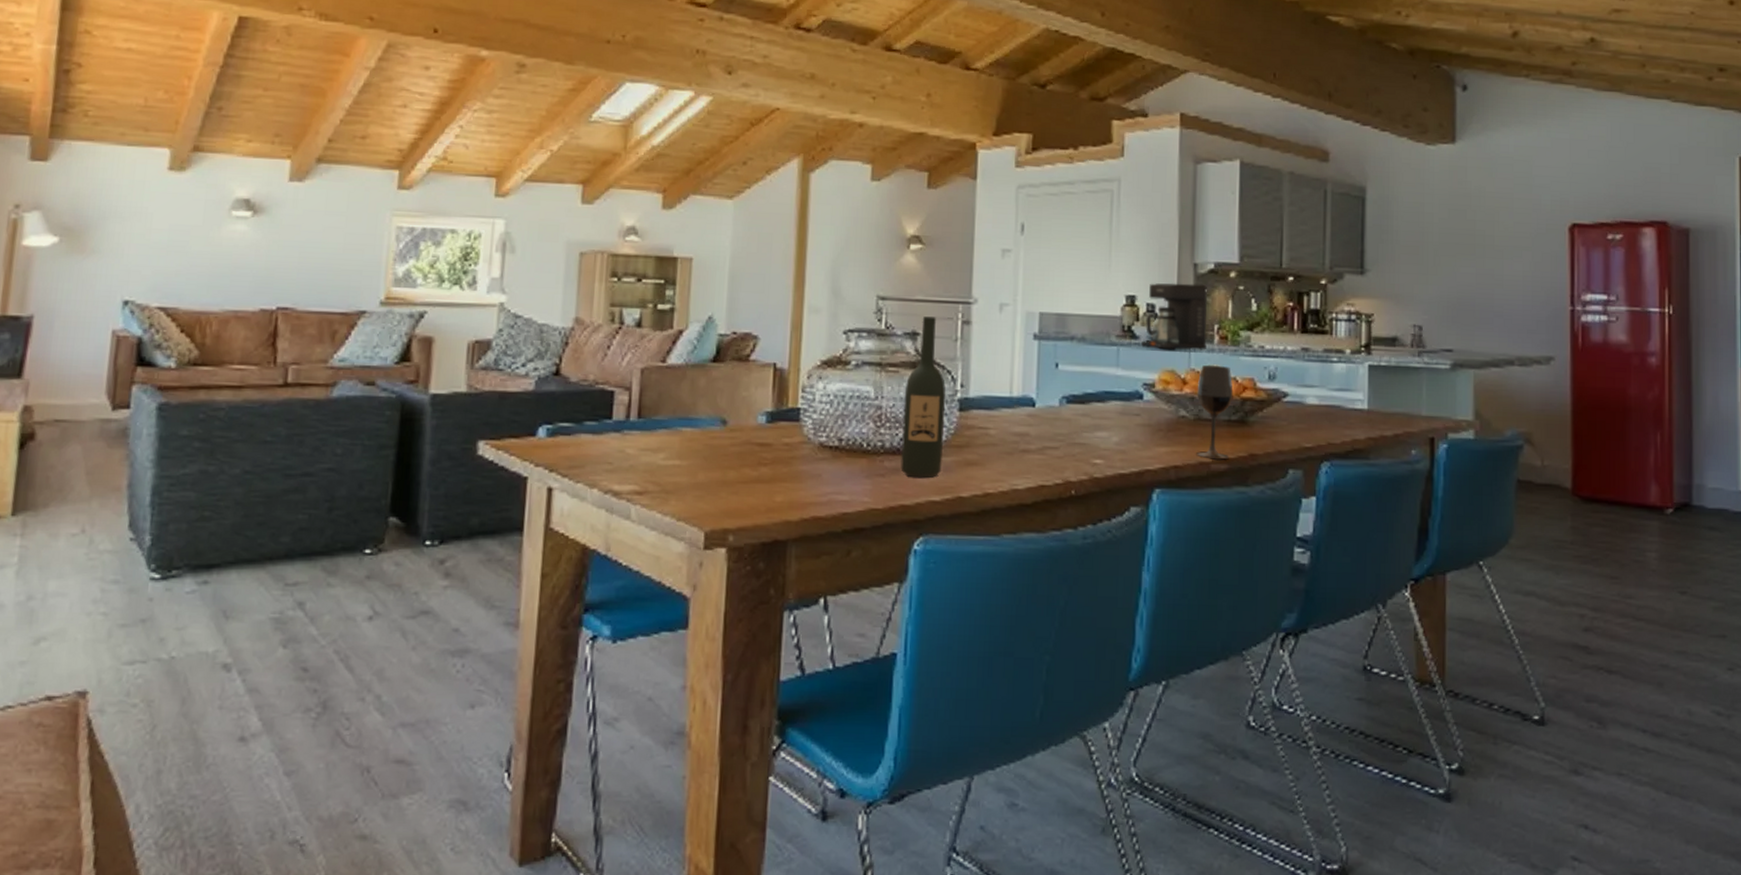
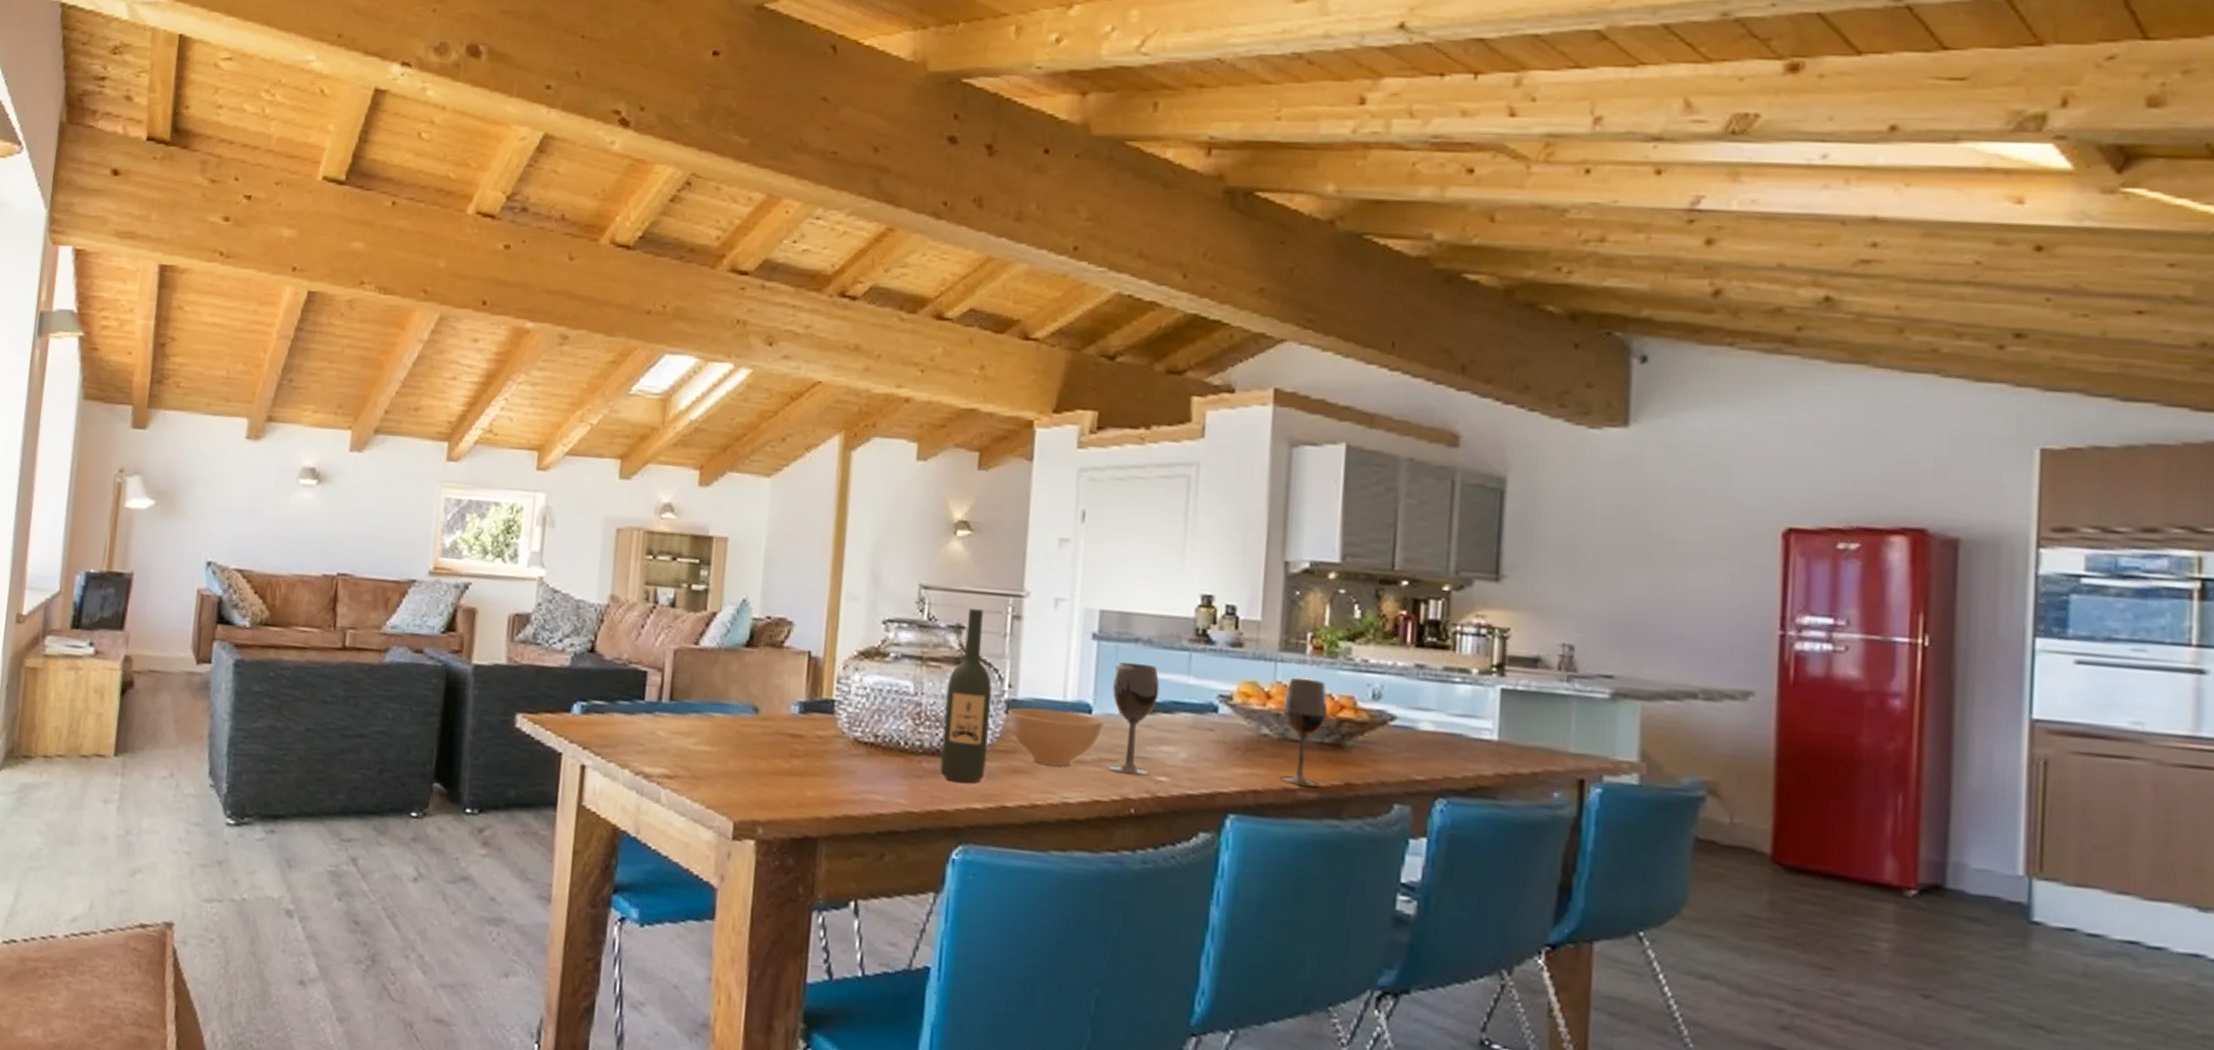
bowl: none [961,405,1047,457] -> present [1008,708,1105,768]
wine glass: none [1050,358,1093,461] -> present [1107,662,1160,777]
coffee maker: present [1141,283,1208,351] -> none [1218,582,1301,661]

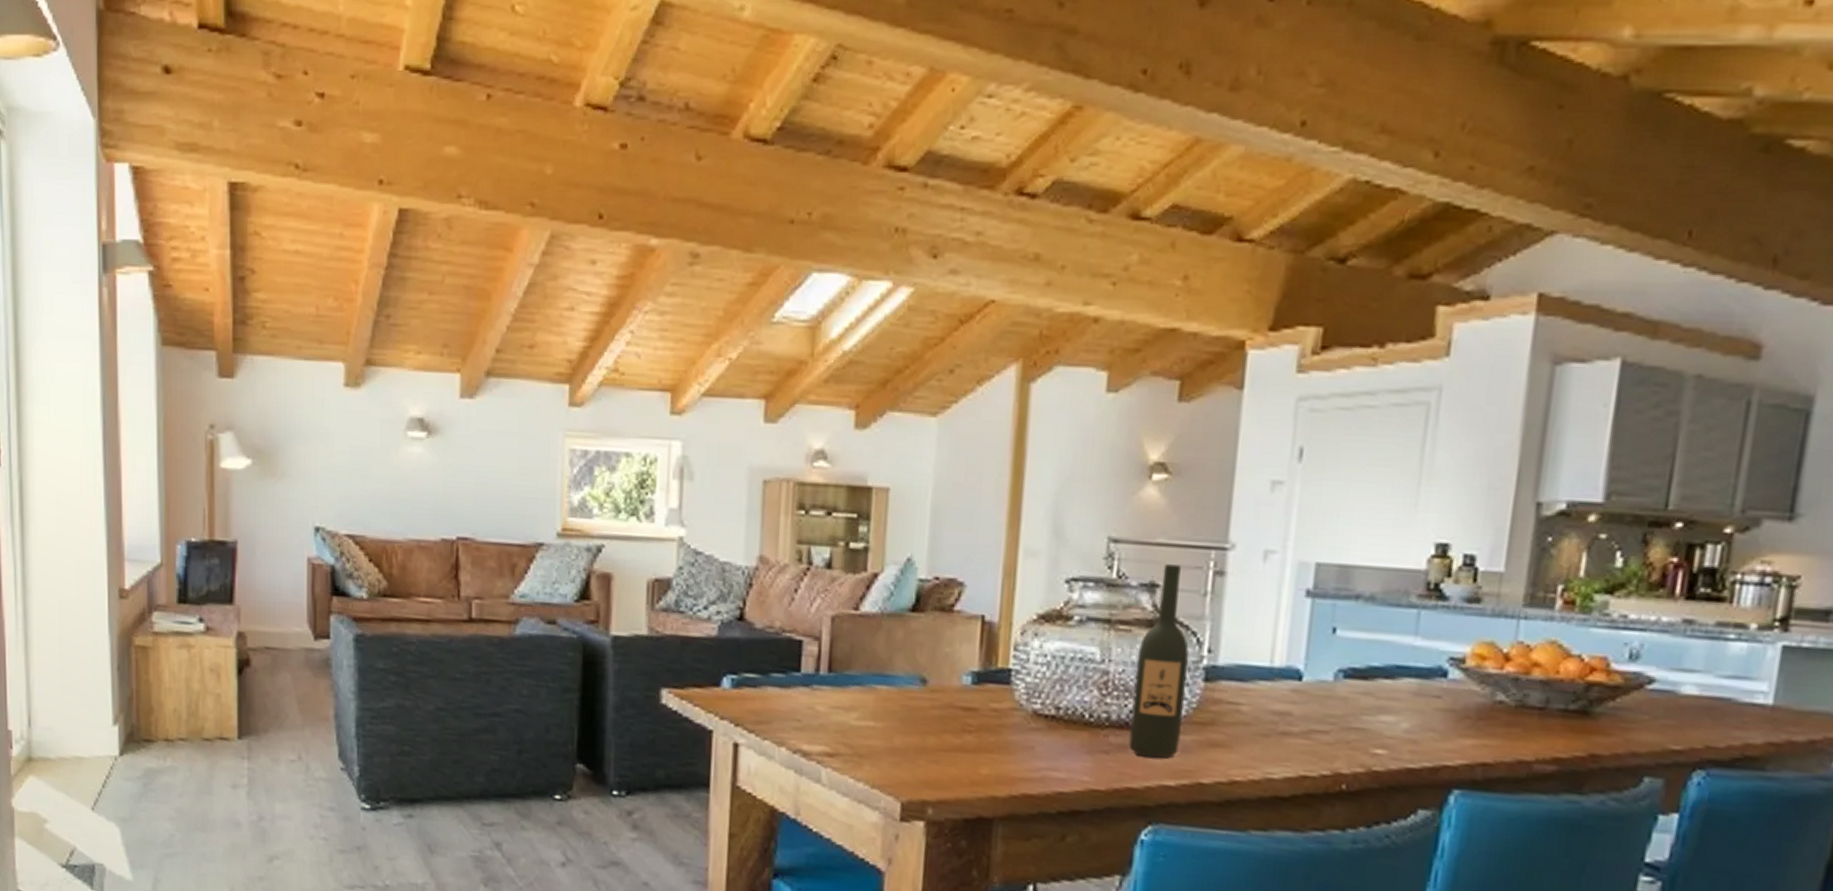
bowl: present [1008,708,1105,768] -> none [1206,675,1317,740]
wine glass: present [1107,662,1160,777] -> none [1317,622,1382,750]
wine glass: present [1279,678,1328,788] -> none [1514,637,1576,760]

